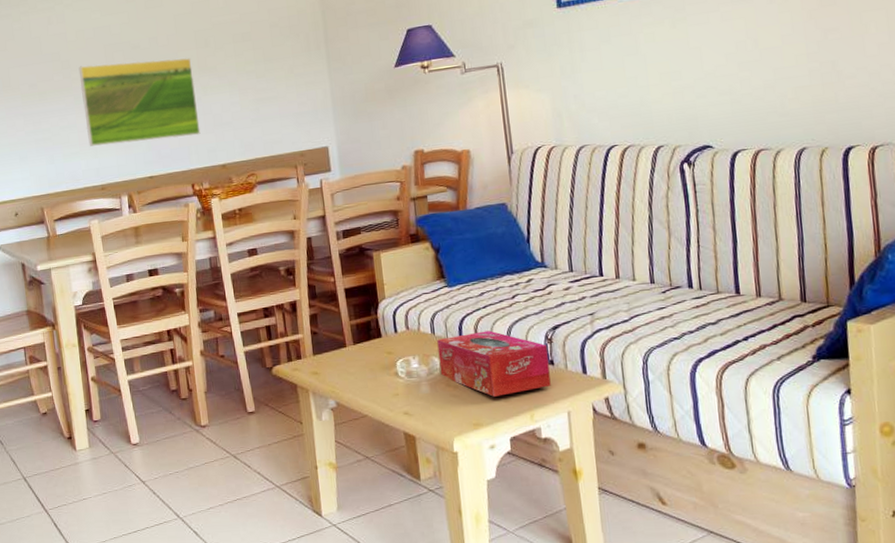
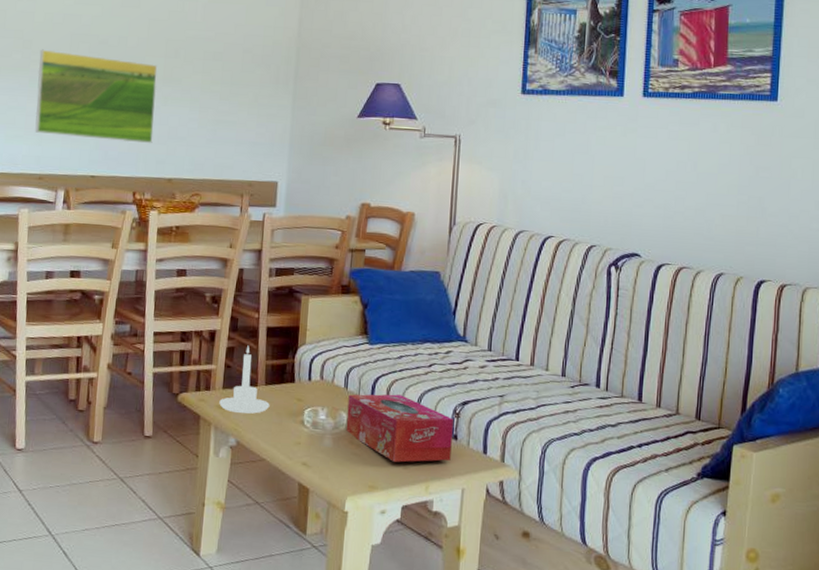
candle holder: none [312,310,362,376] -> present [219,345,270,414]

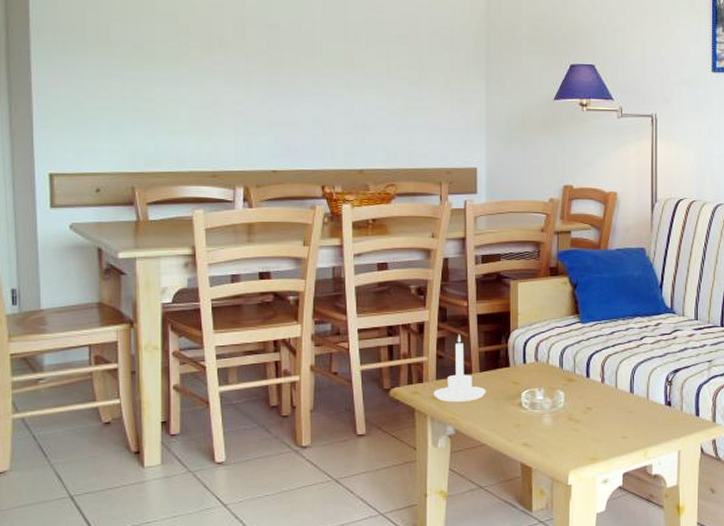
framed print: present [35,49,158,144] -> none [199,35,339,134]
tissue box: present [346,394,453,463] -> none [564,369,666,433]

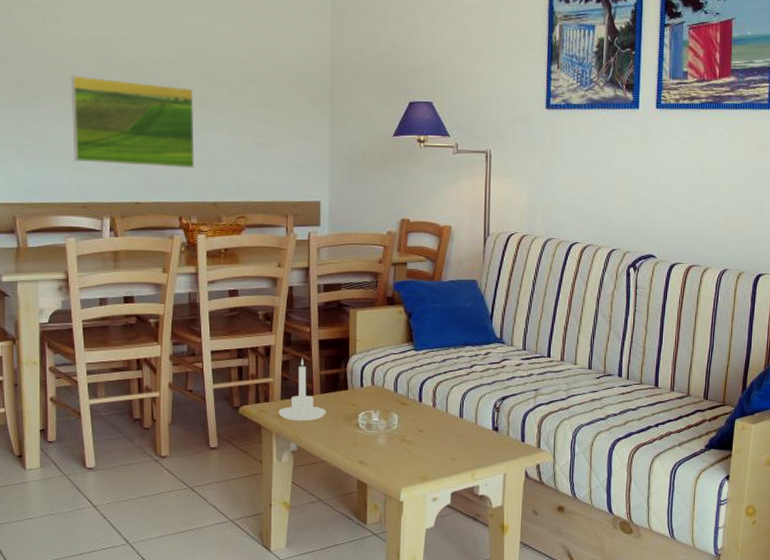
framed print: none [199,35,339,134] -> present [71,75,195,169]

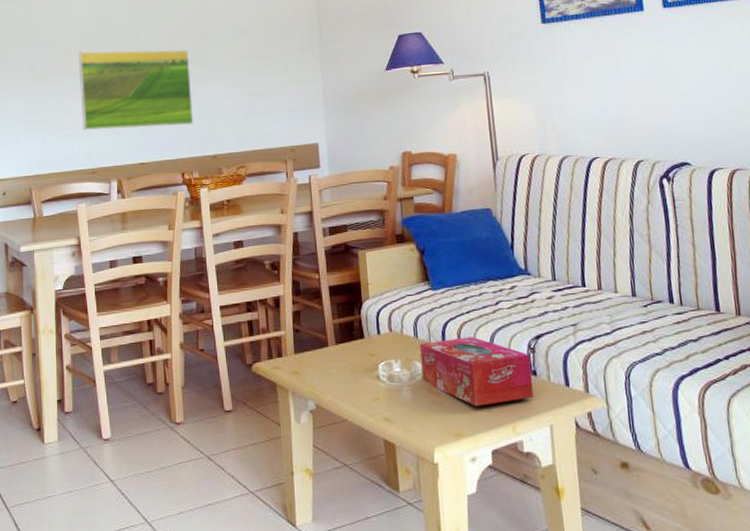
candle holder: present [278,358,326,421] -> none [293,307,343,377]
tissue box: none [398,394,494,455] -> present [420,337,534,406]

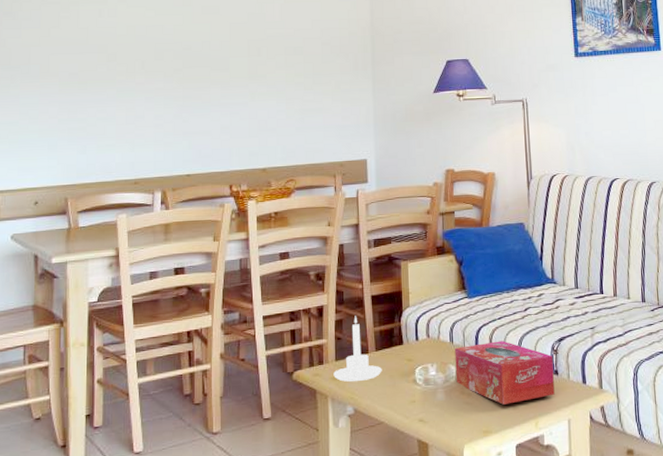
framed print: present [78,49,194,130] -> none [125,60,244,140]
candle holder: none [293,307,343,377] -> present [333,316,382,382]

